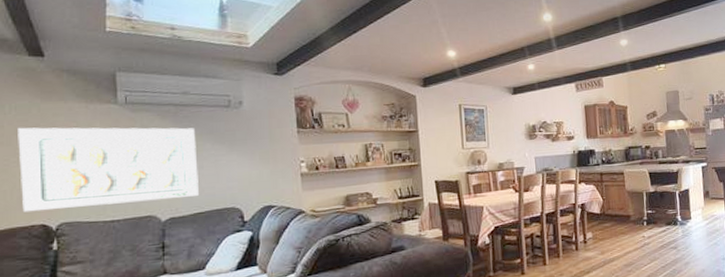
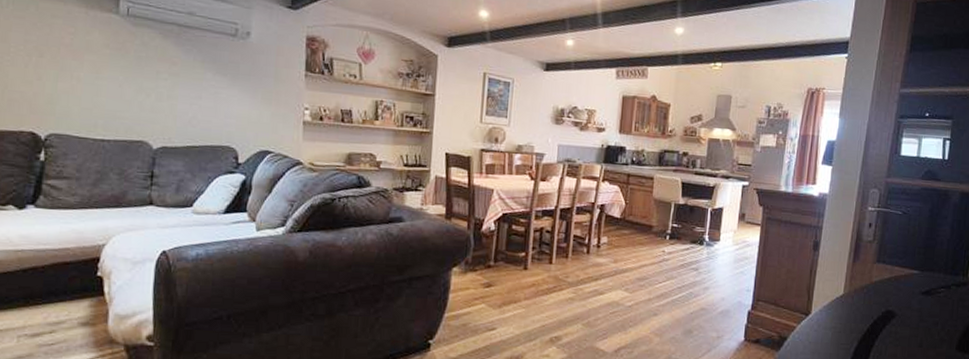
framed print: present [18,127,199,213] -> none [12,24,198,128]

